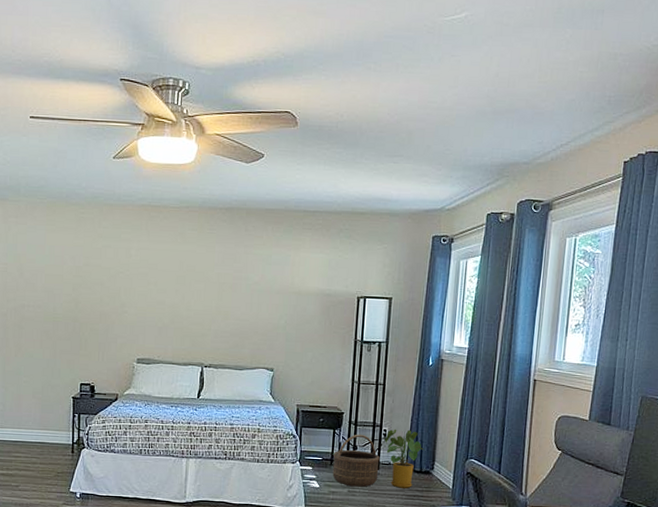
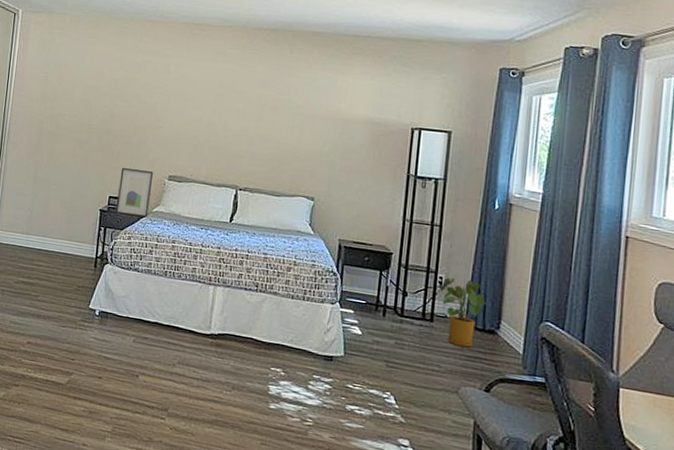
picture frame: none [87,354,122,401] -> present [115,168,154,218]
basket: present [332,434,380,487] -> none [377,278,434,341]

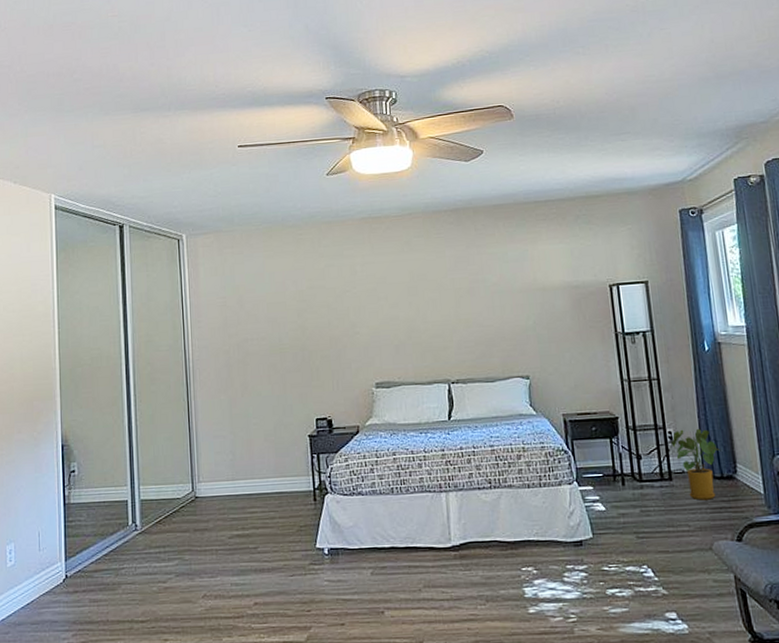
picture frame: present [115,168,154,218] -> none [323,381,362,436]

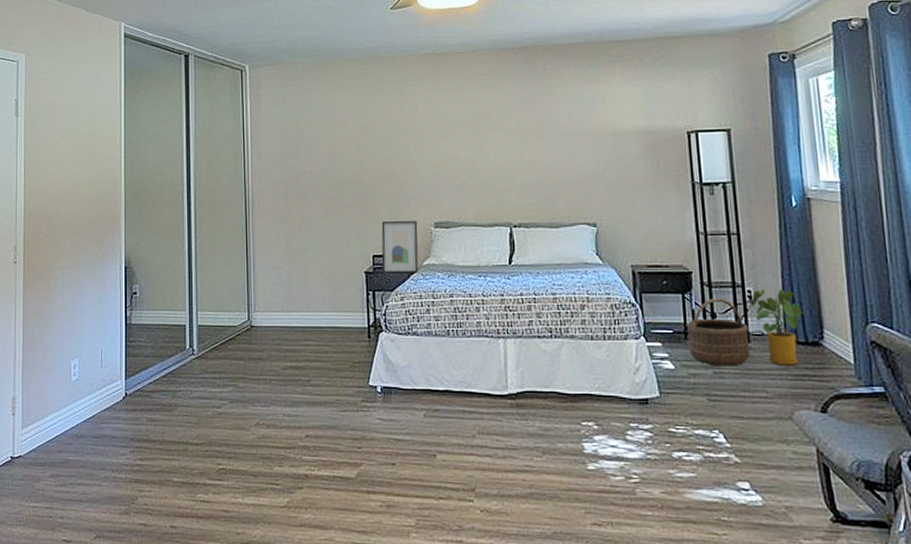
picture frame: none [323,381,362,436] -> present [381,220,419,274]
basket: none [614,440,672,505] -> present [686,297,750,367]

